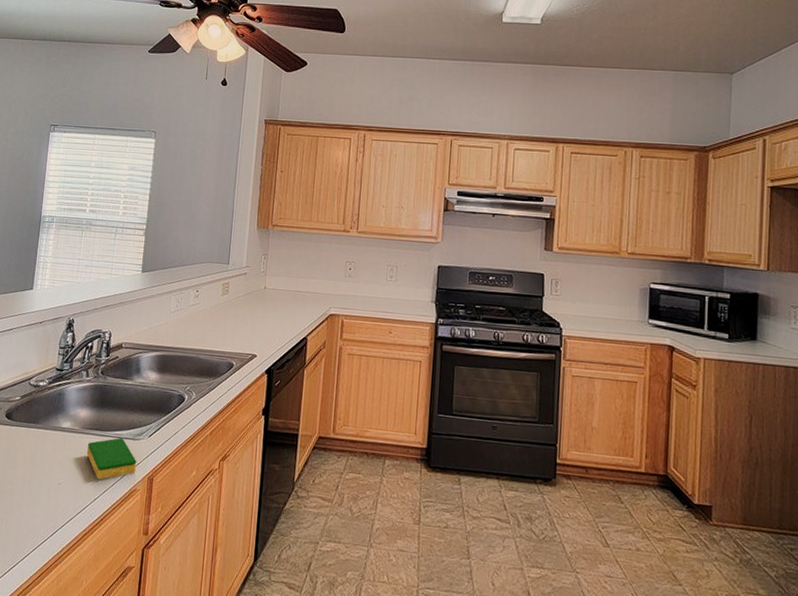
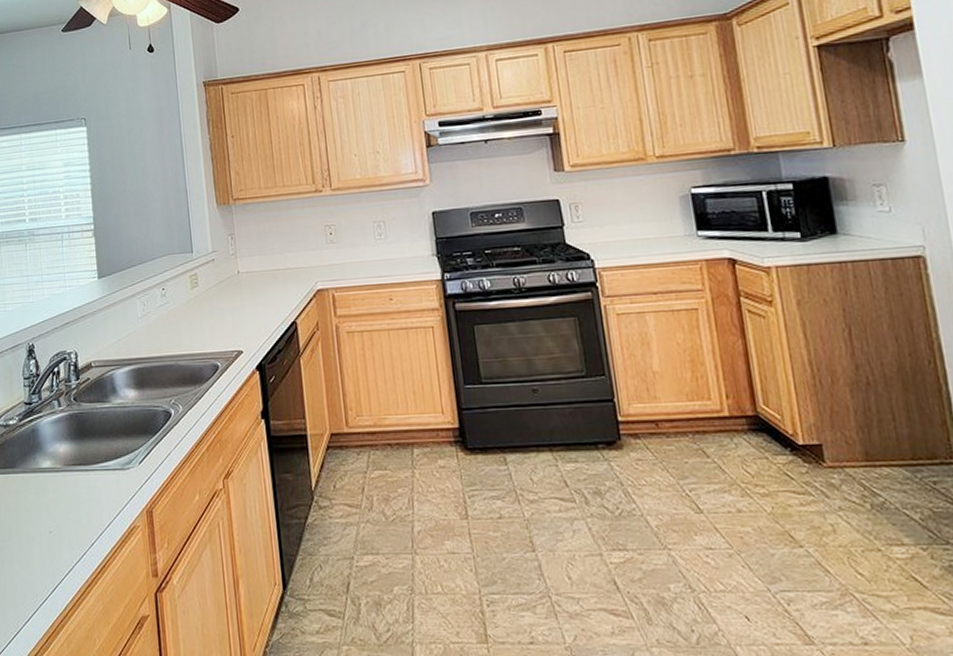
dish sponge: present [86,437,137,480] -> none [73,469,132,522]

